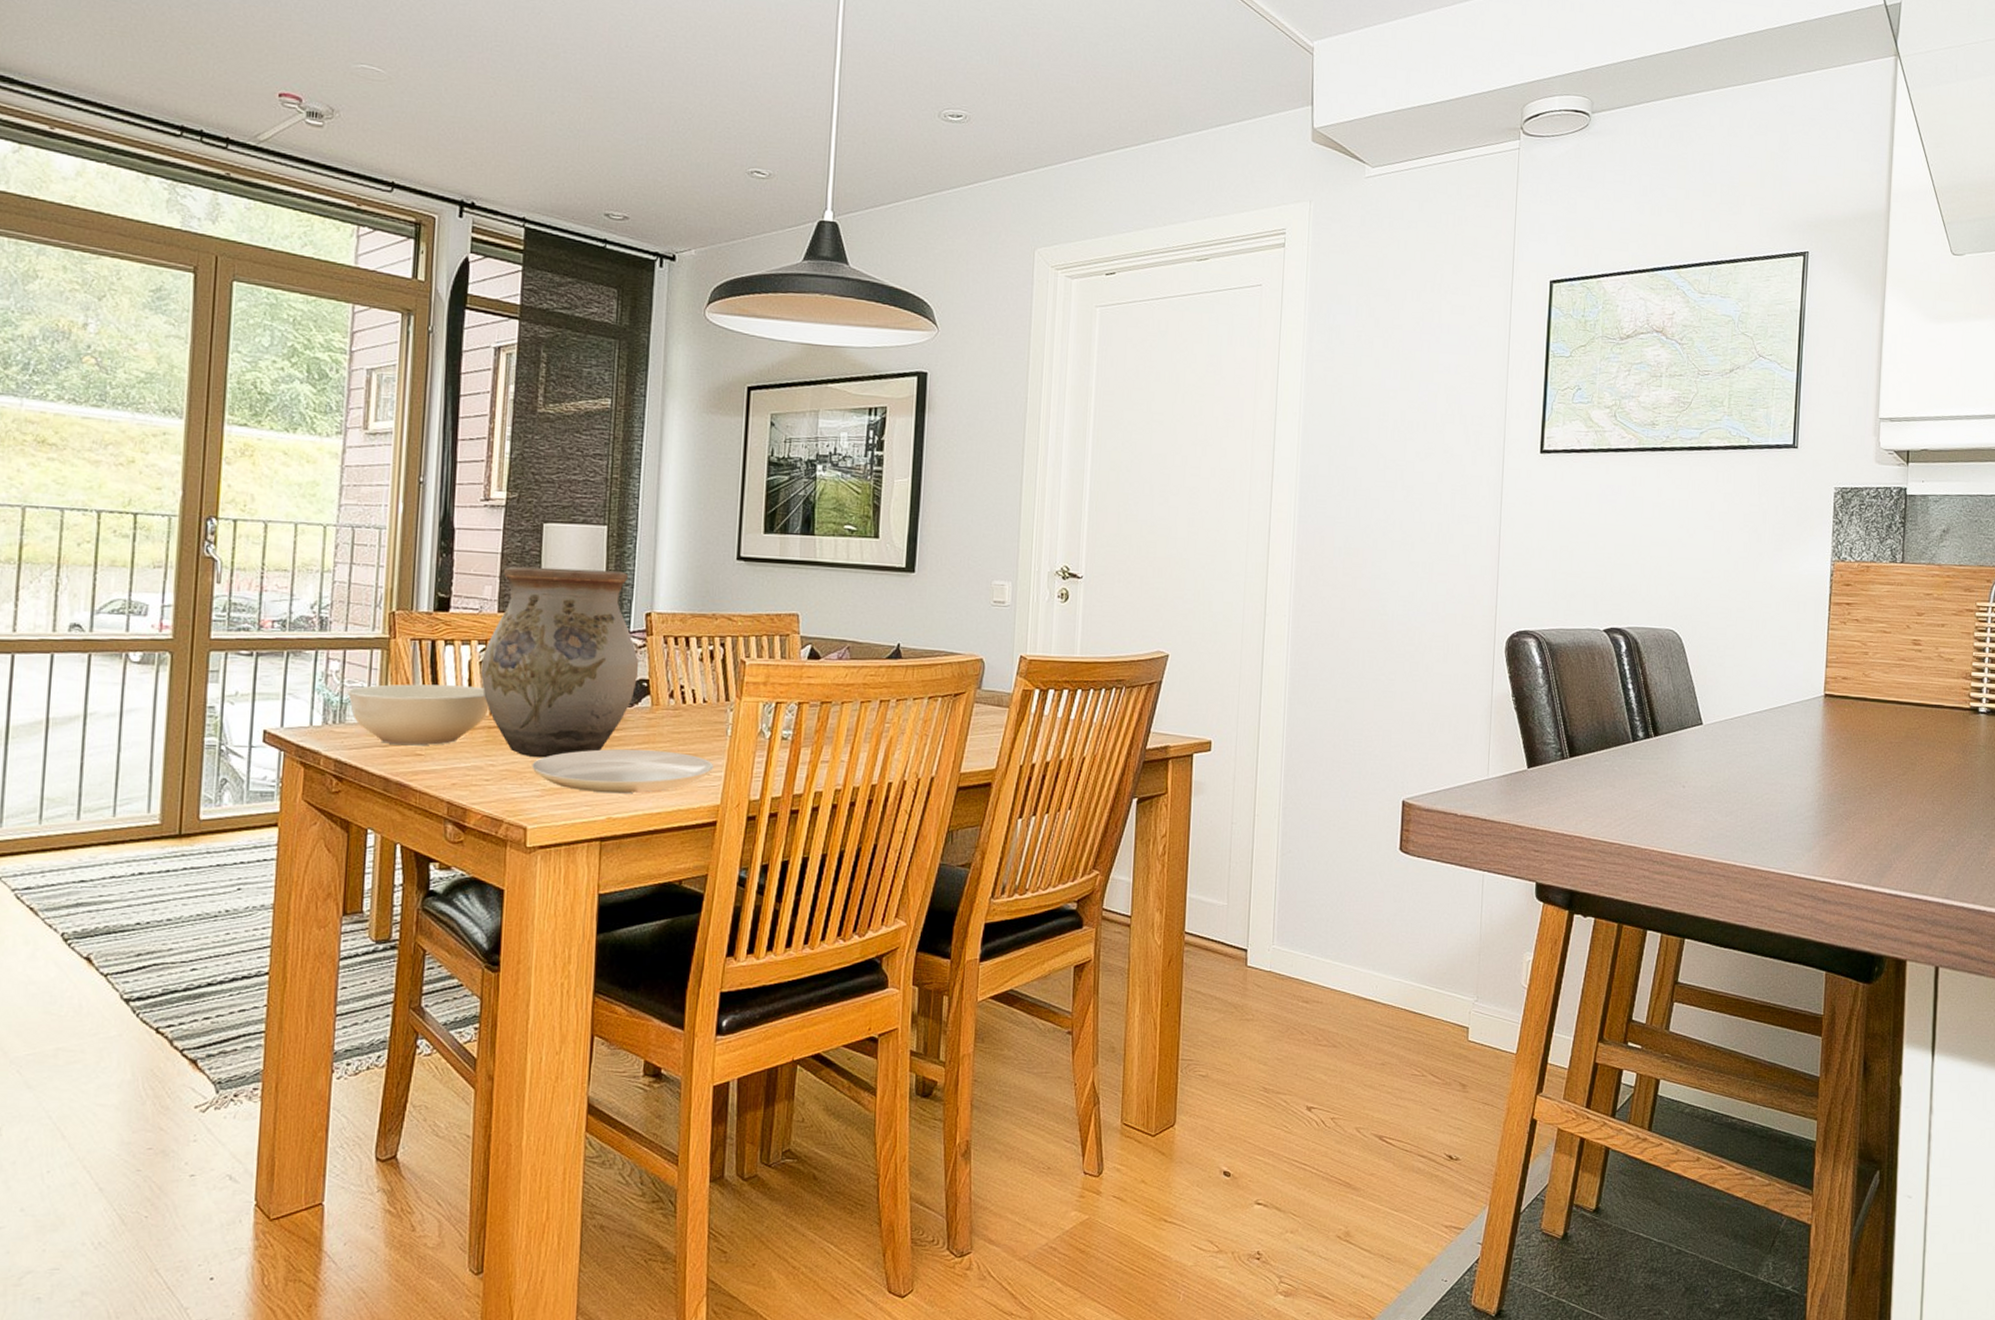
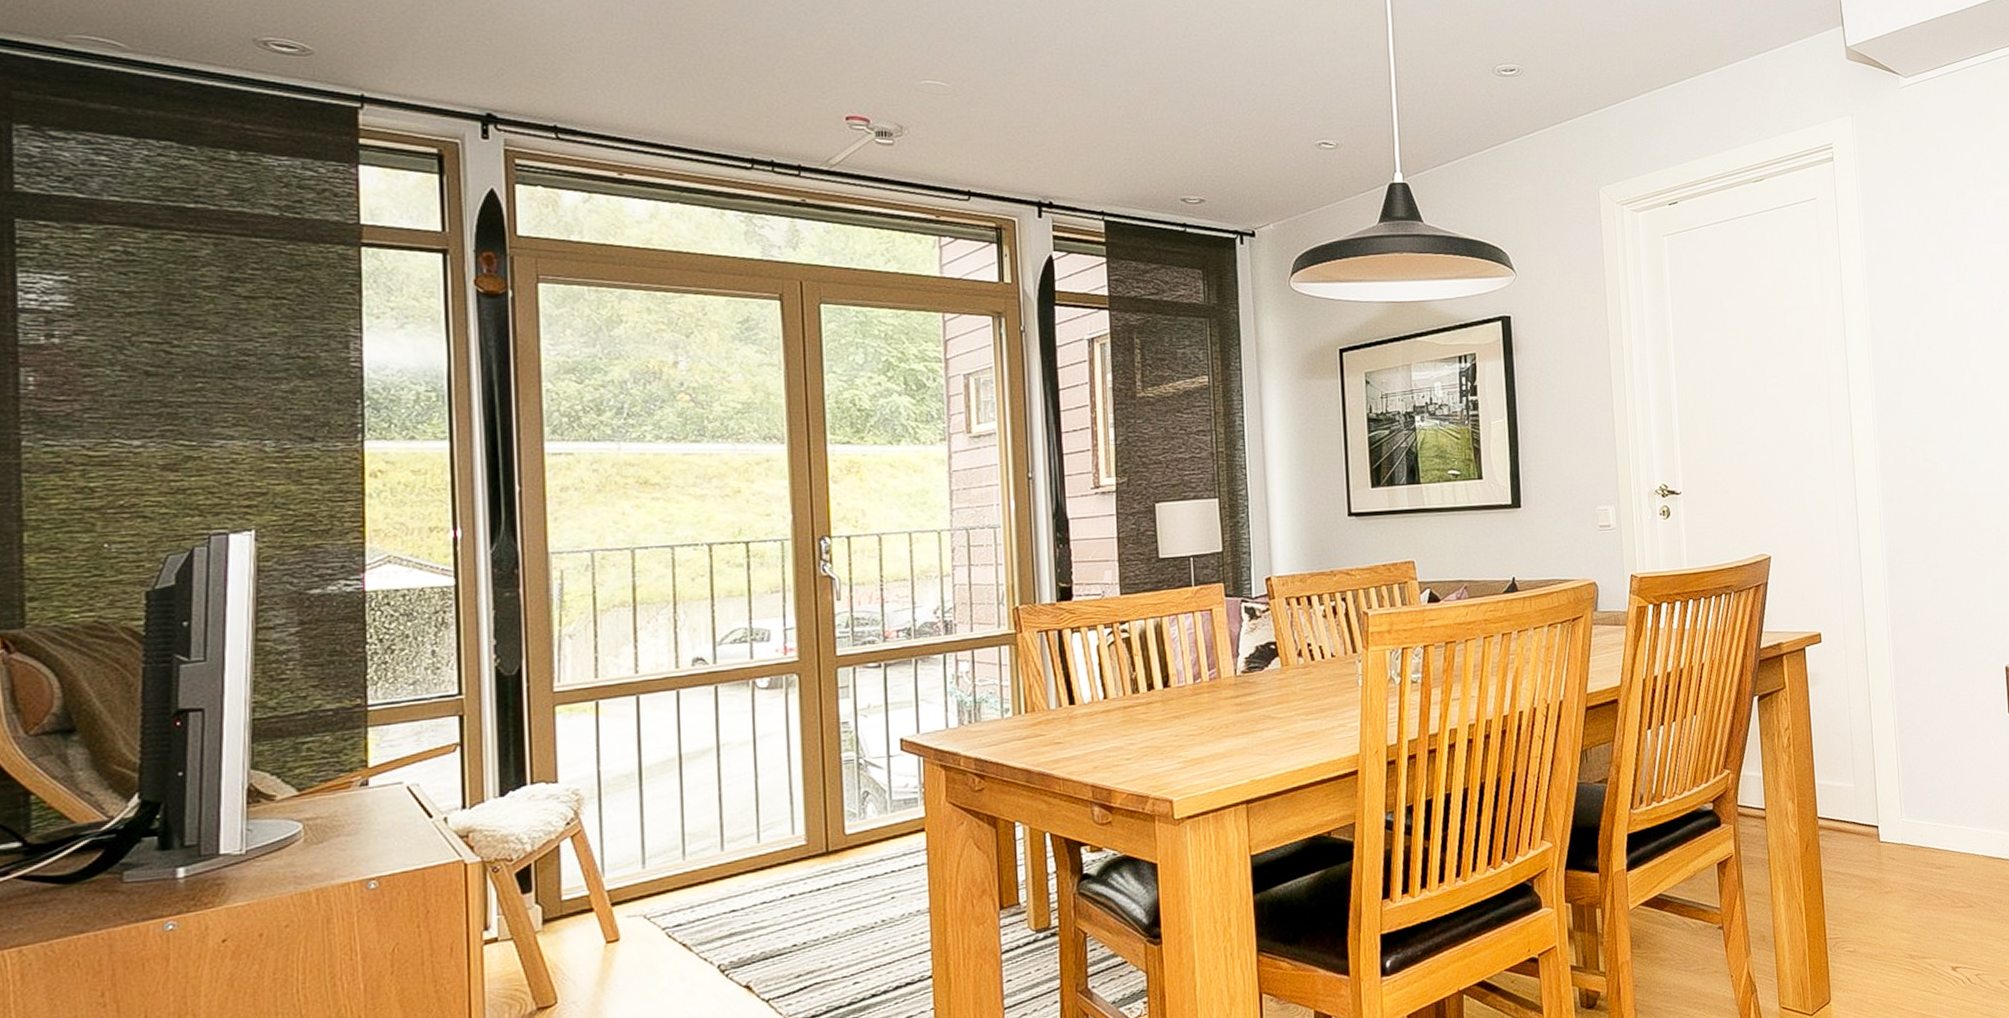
bowl: present [348,684,489,746] -> none [980,669,1122,737]
vase: present [481,566,639,758] -> none [1109,541,1266,732]
plate: present [532,749,714,793] -> none [1171,708,1350,758]

